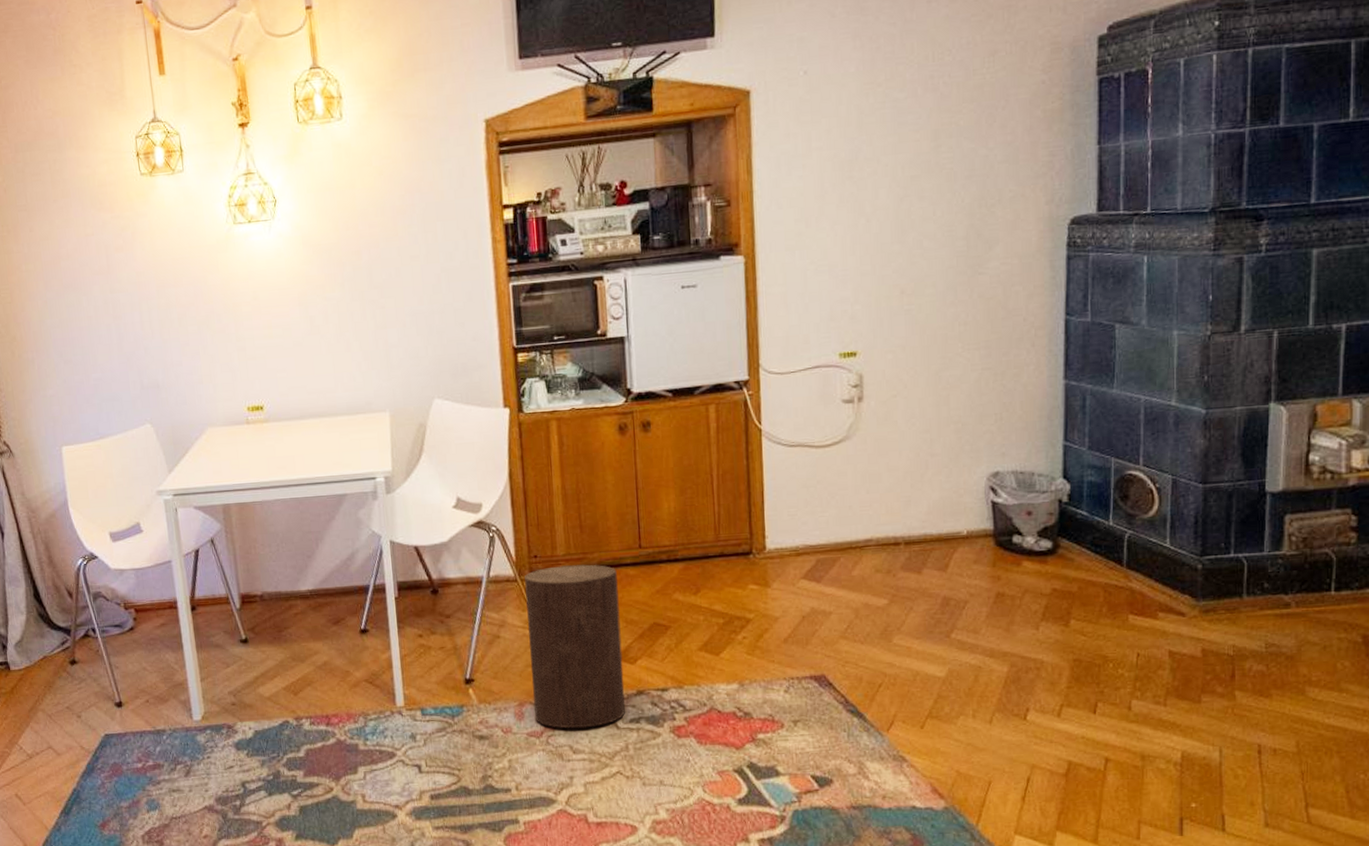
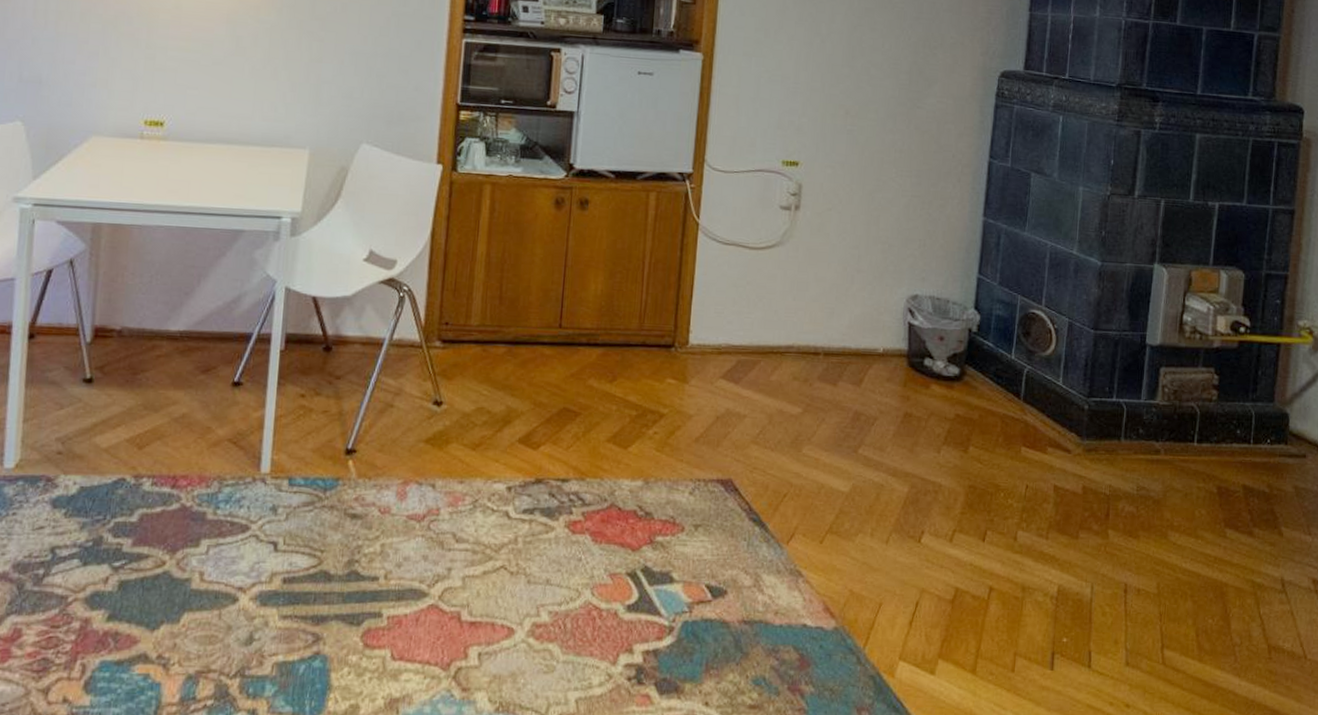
stool: present [525,564,626,729] -> none [418,336,532,515]

